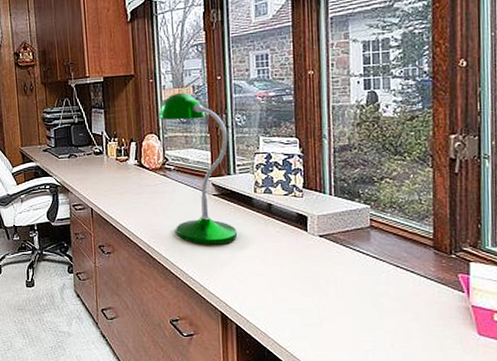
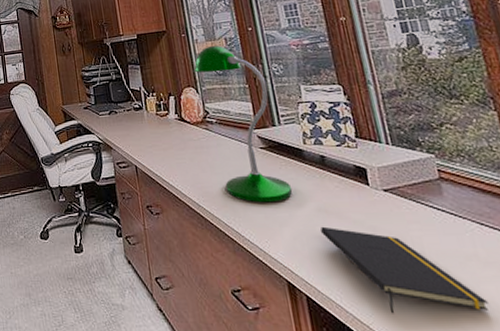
notepad: none [257,266,388,339] -> present [320,226,488,314]

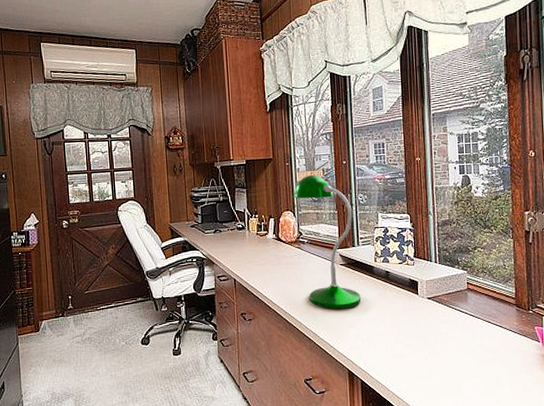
notepad: present [320,226,488,314] -> none [378,327,484,390]

